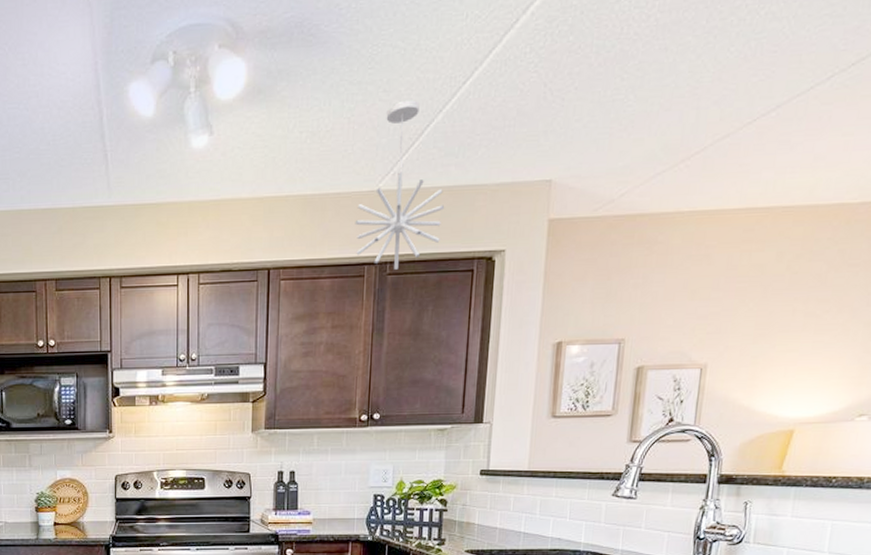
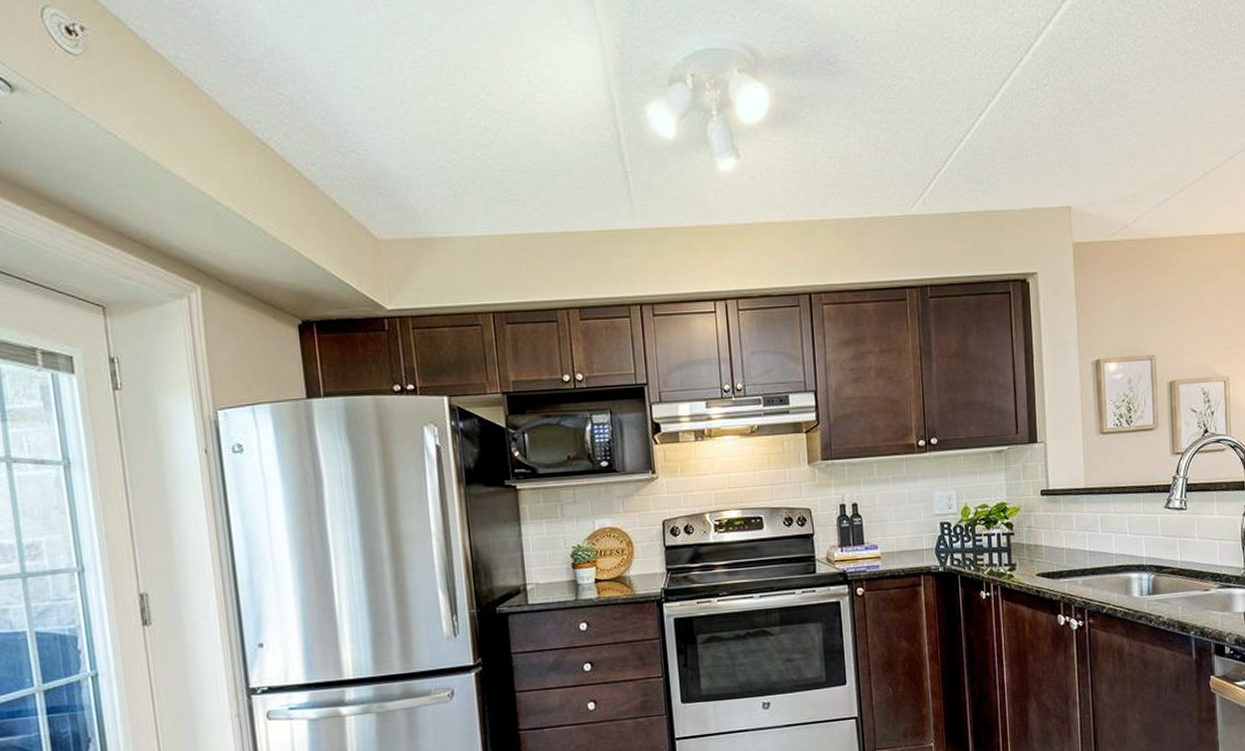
pendant light: present [355,100,445,270] -> none [891,129,977,293]

